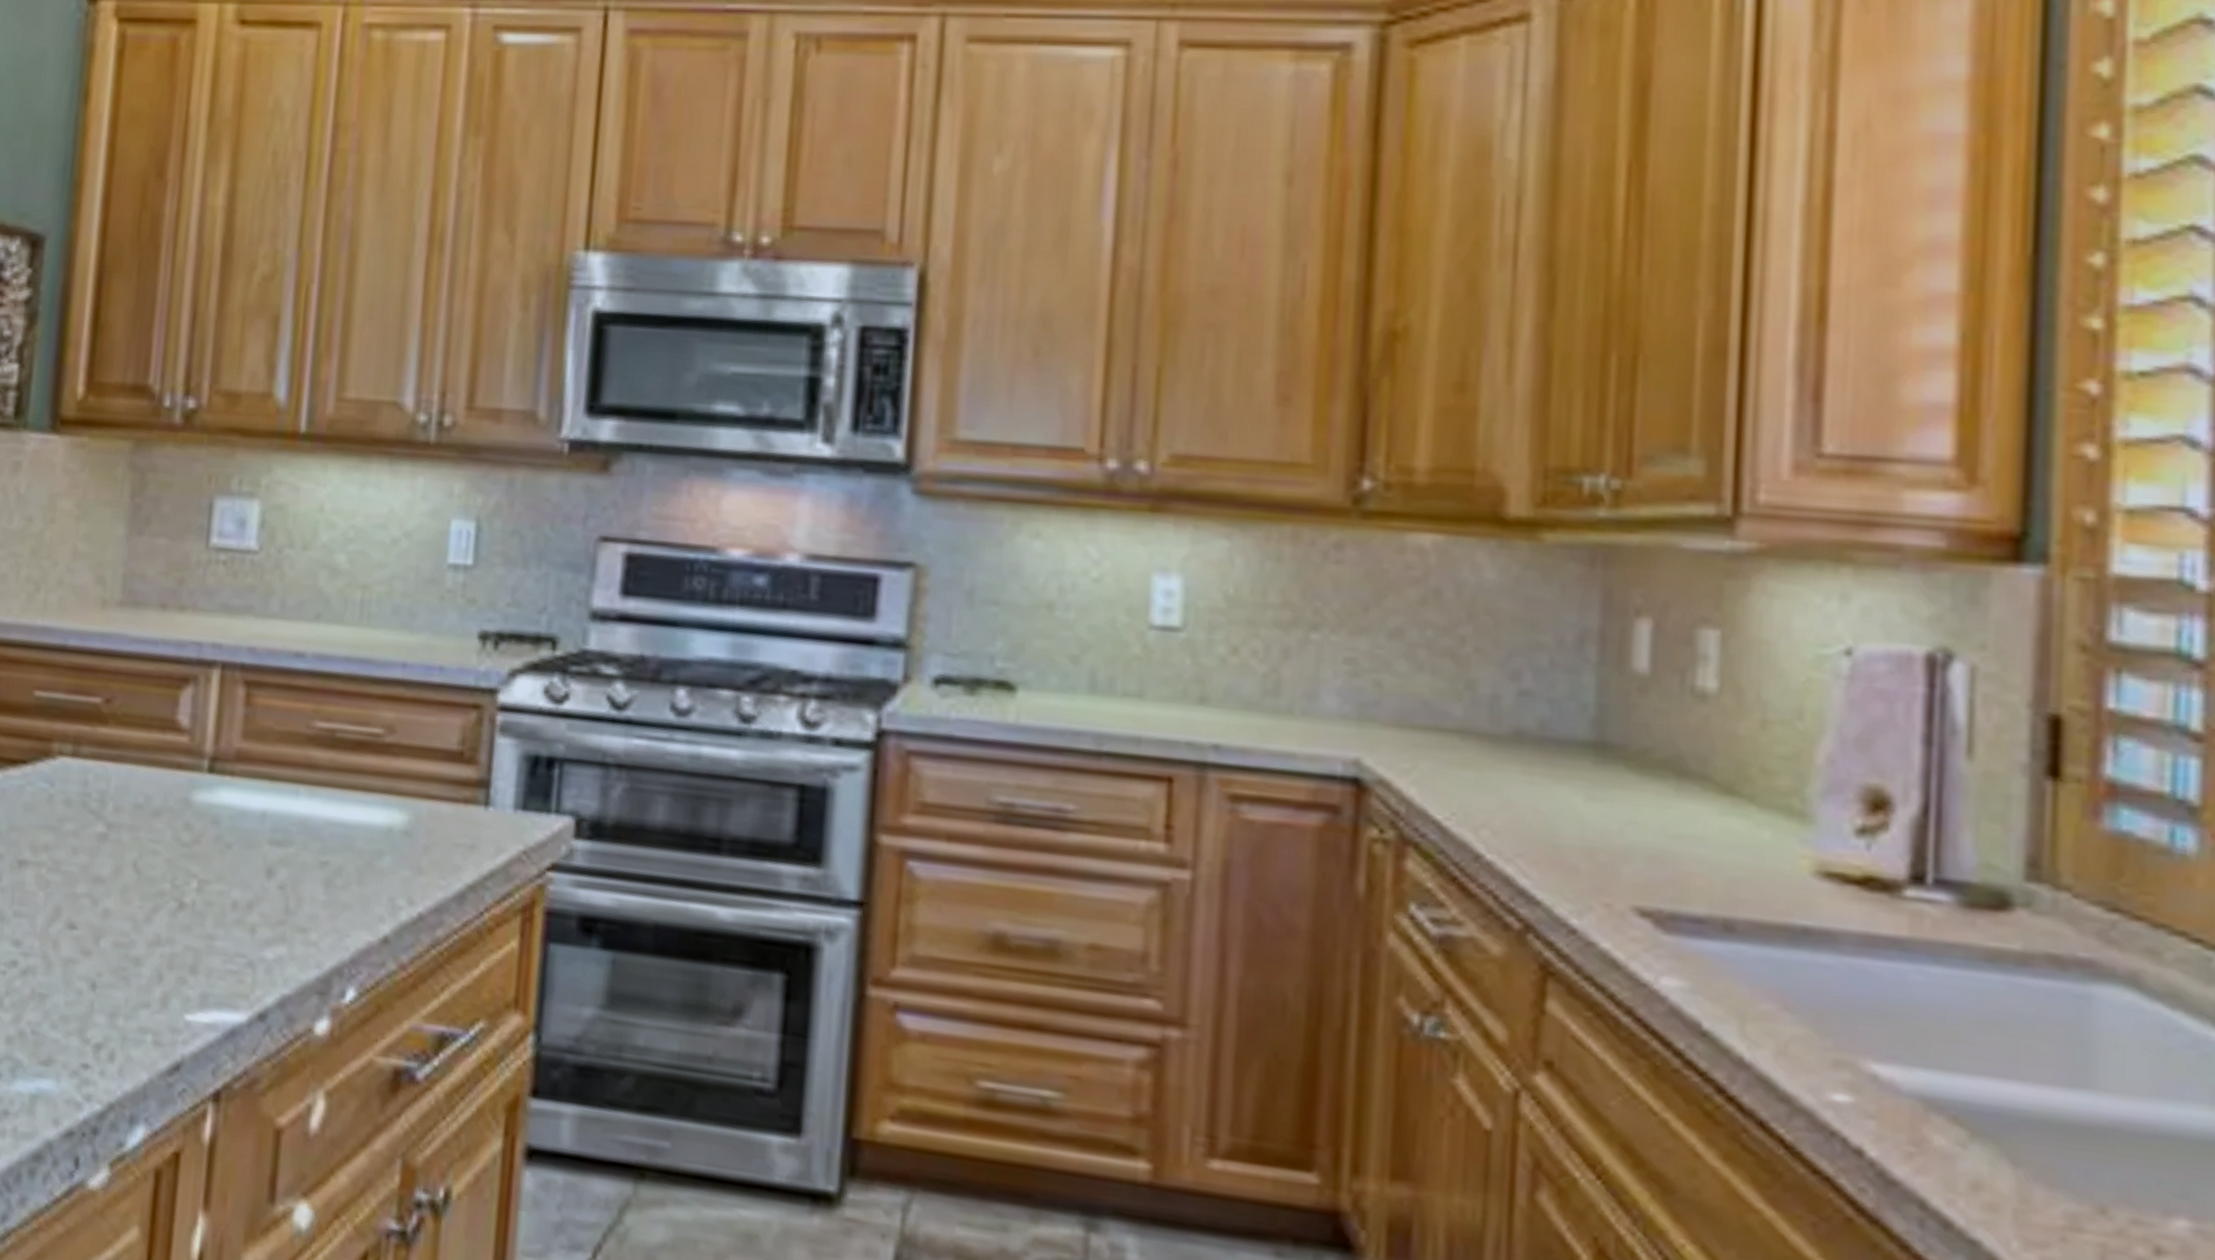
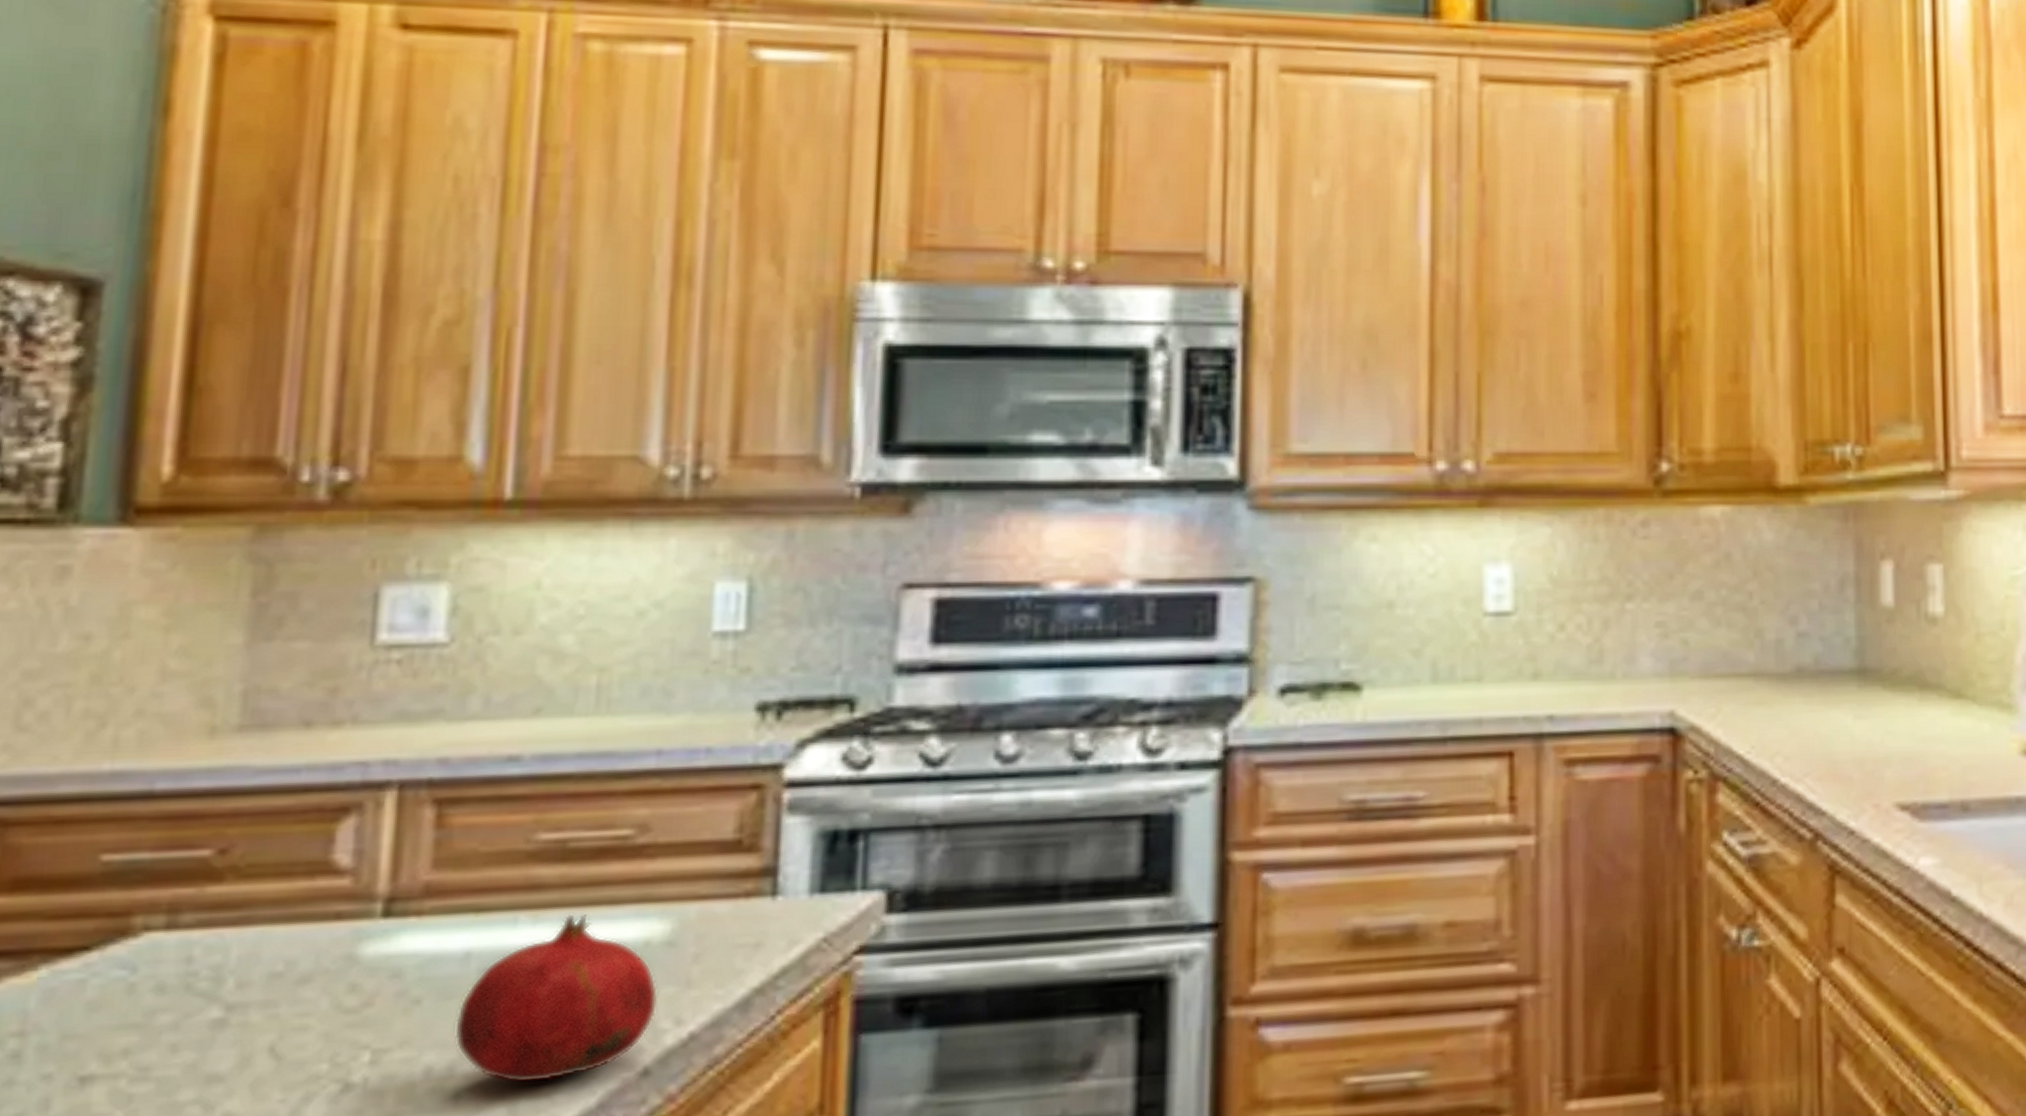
fruit: none [253,793,397,932] -> present [454,914,659,1084]

